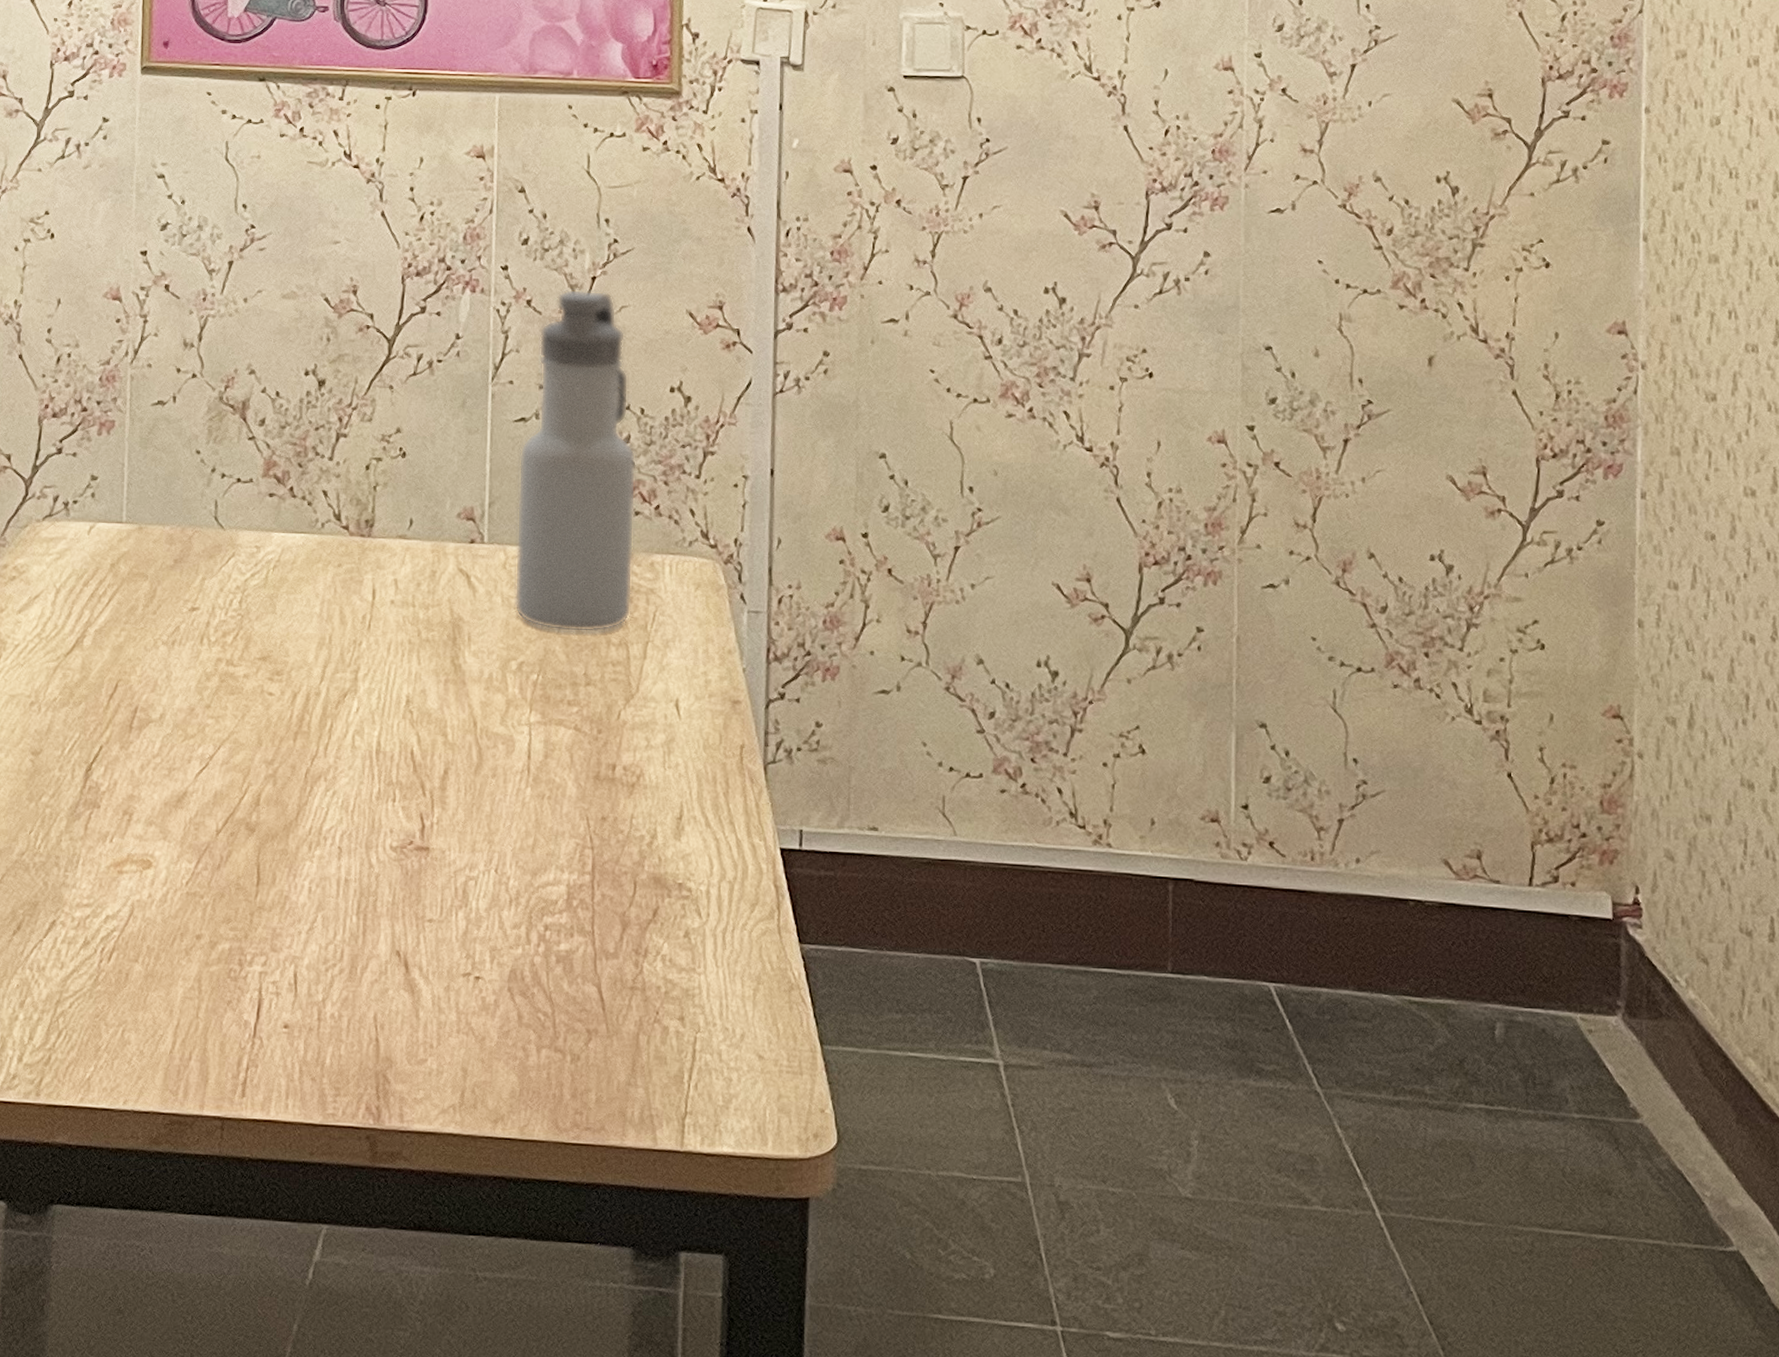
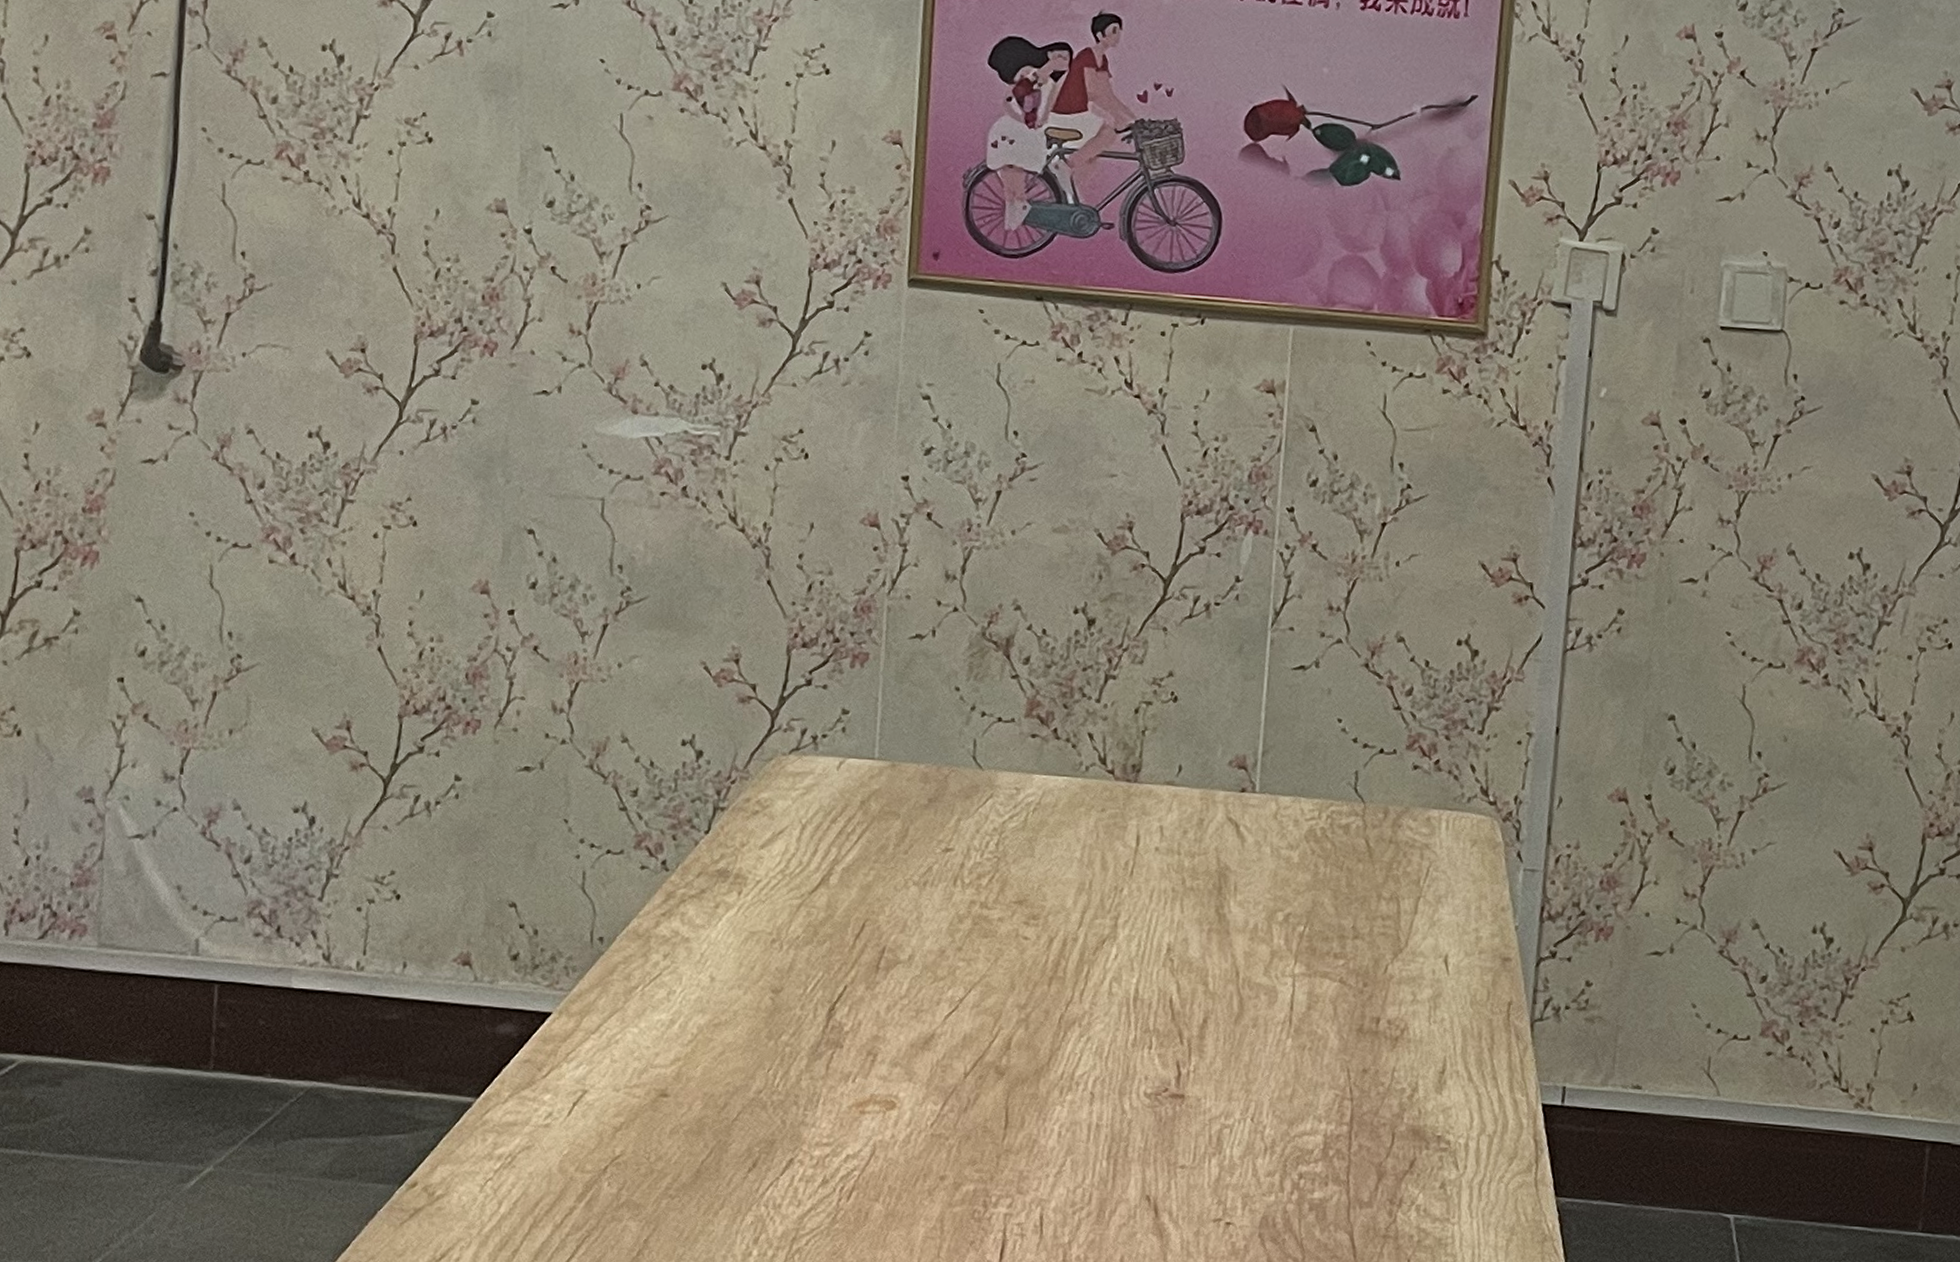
water bottle: present [514,289,636,633] -> none [1284,534,1418,886]

